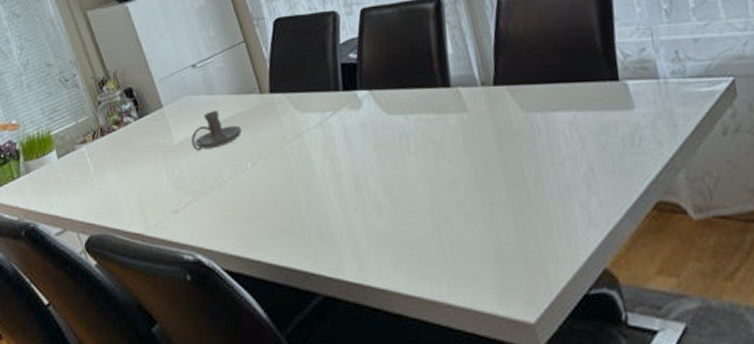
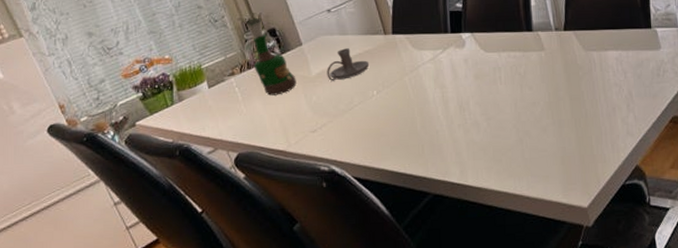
grog bottle: none [100,76,156,168] -> present [246,18,296,96]

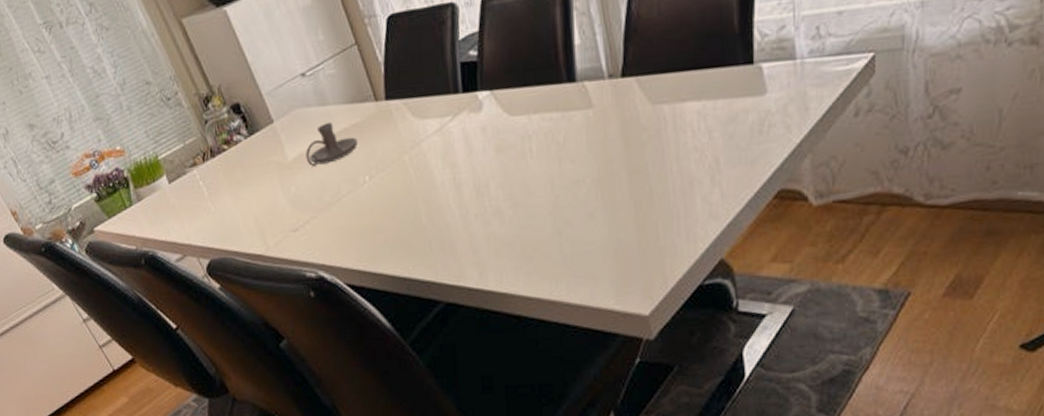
grog bottle: present [246,18,296,96] -> none [204,91,270,189]

